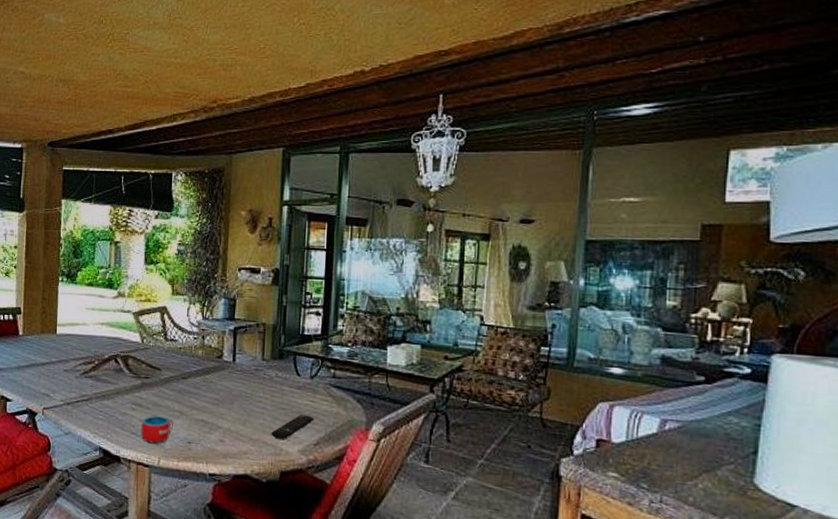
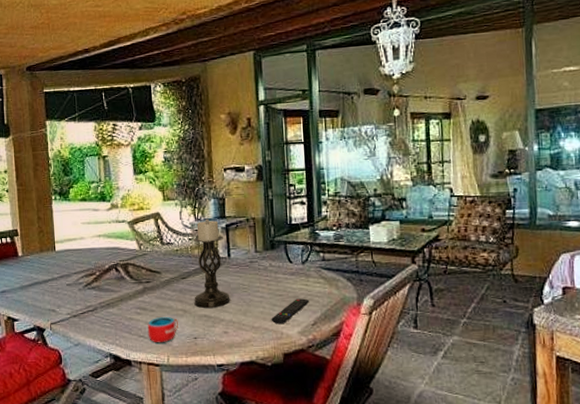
candle holder: none [192,318,231,414] -> present [193,218,230,309]

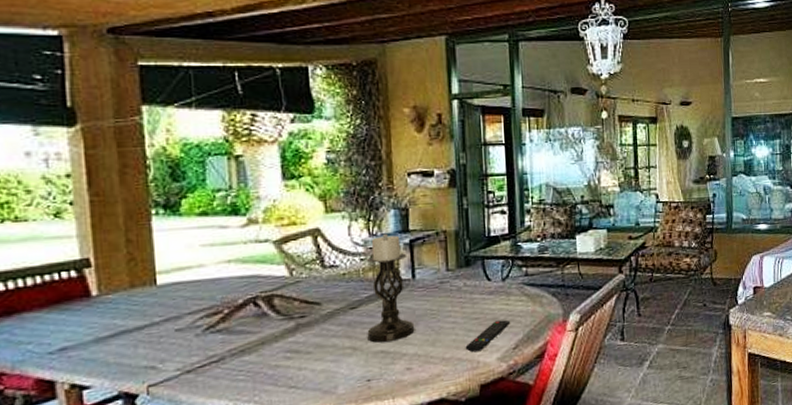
mug: present [147,316,179,343] -> none [301,357,347,394]

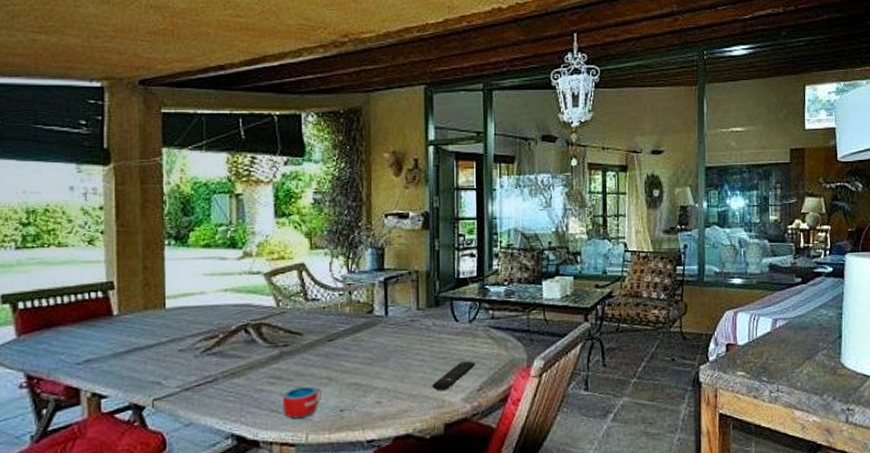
mug: none [301,357,347,394] -> present [282,386,323,419]
candle holder: present [366,233,415,343] -> none [342,271,386,375]

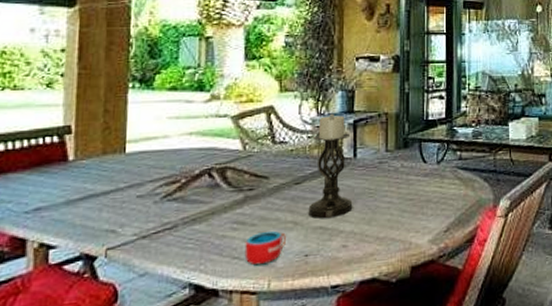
candle holder: none [342,271,386,375] -> present [308,113,353,219]
remote control: present [432,361,476,391] -> none [399,202,443,233]

